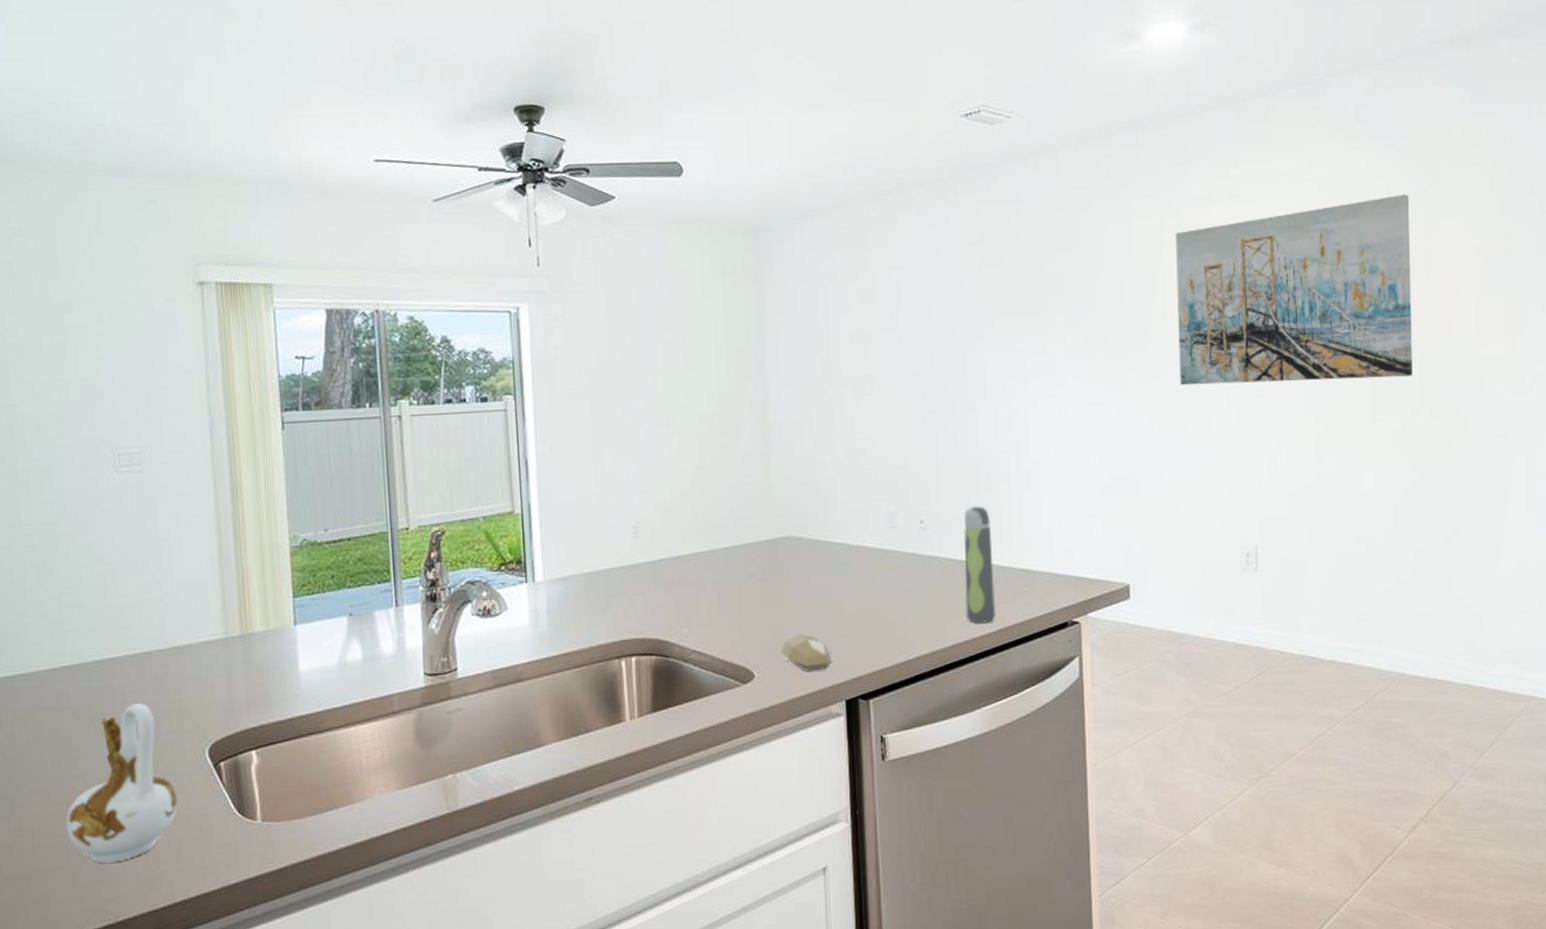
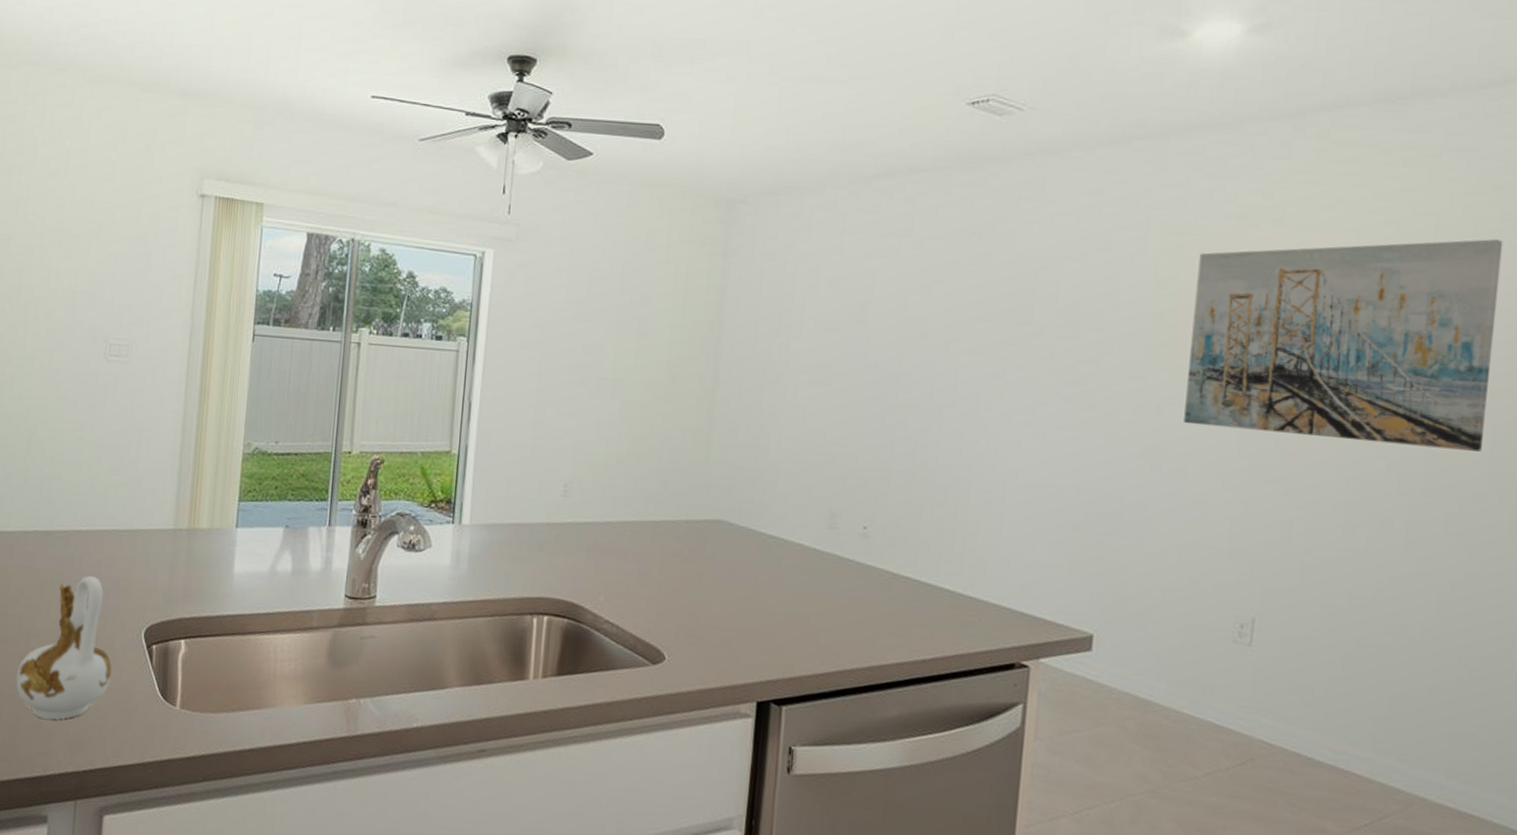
soap bar: present [781,633,832,672] -> none [696,623,748,665]
spray bottle: present [963,506,997,623] -> none [900,520,942,648]

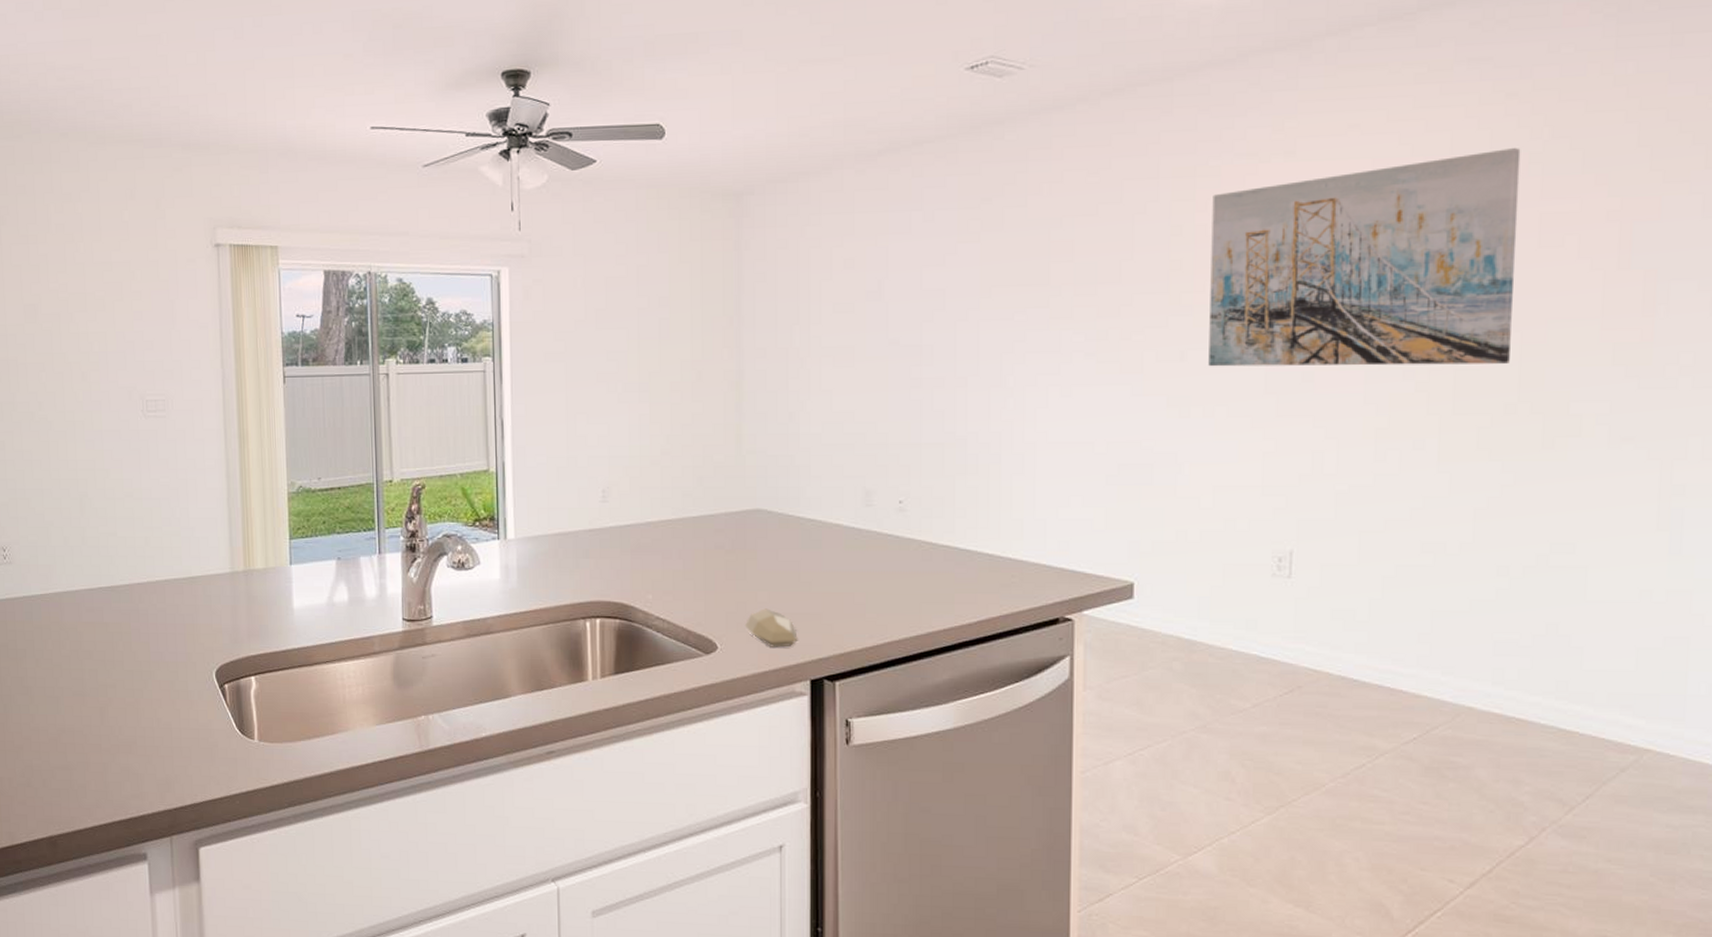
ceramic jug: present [16,576,112,720] -> none [99,625,190,764]
soap bar: none [696,623,748,665] -> present [745,608,798,647]

